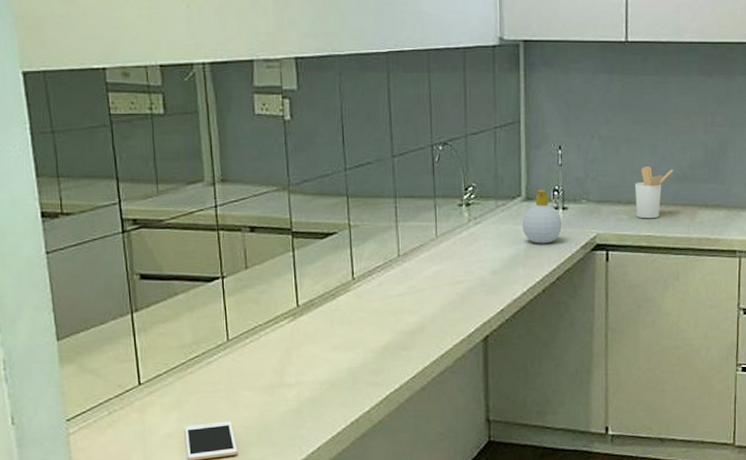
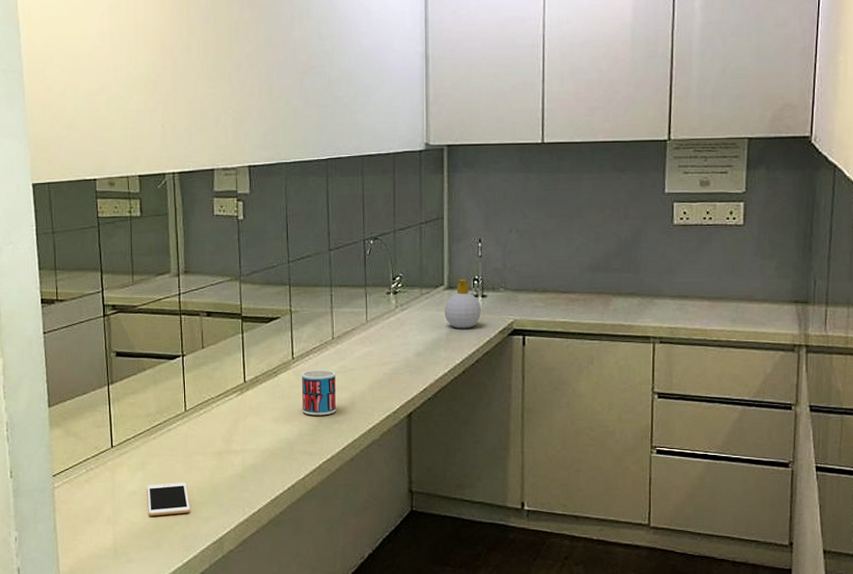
mug: none [363,290,404,342] -> present [301,369,336,416]
utensil holder: present [635,166,673,219] -> none [551,257,588,306]

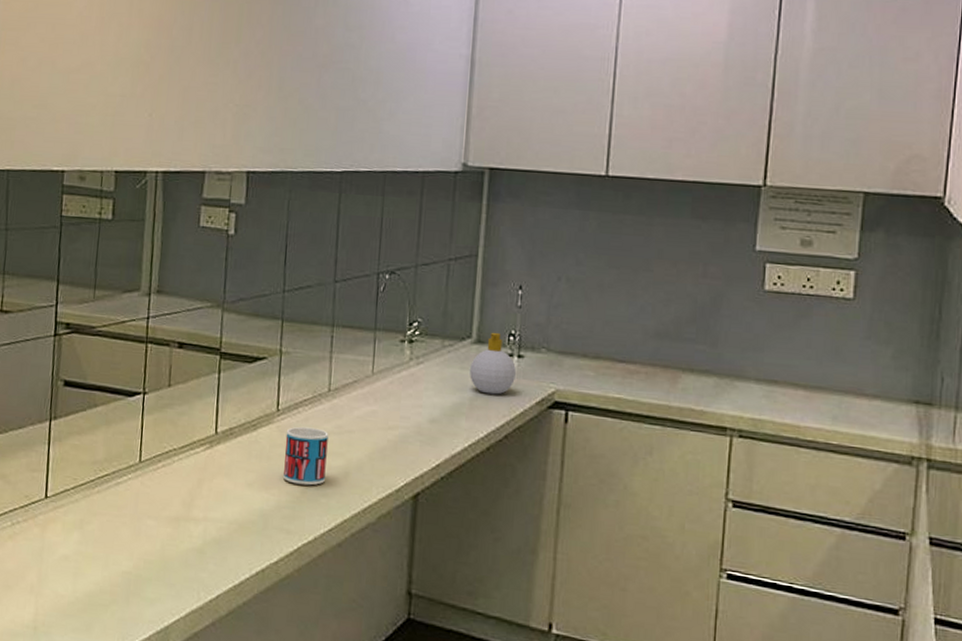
cell phone: present [147,482,191,516] -> none [80,549,134,591]

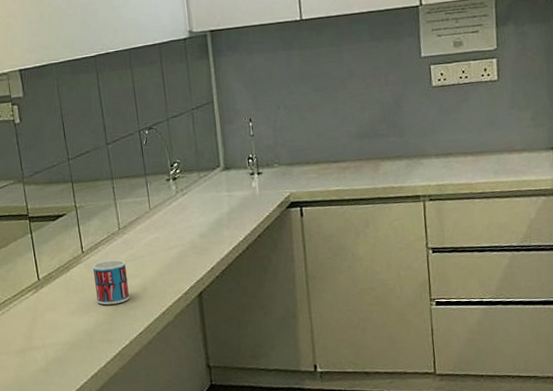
soap bottle: present [469,332,517,395] -> none [222,158,259,207]

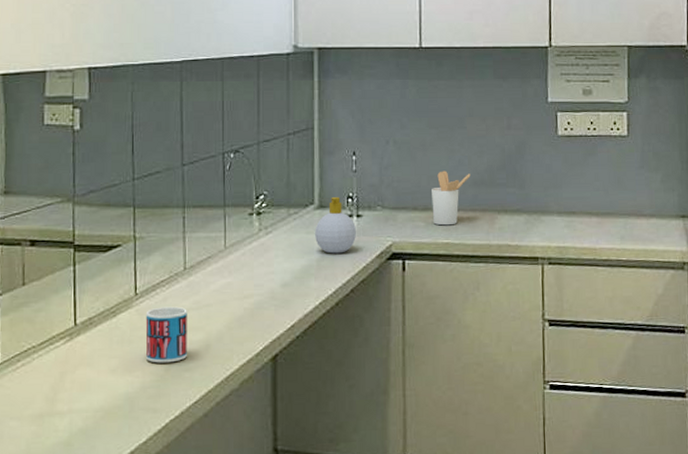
soap bottle: none [222,158,259,207] -> present [314,196,357,254]
utensil holder: none [321,127,355,175] -> present [432,171,471,226]

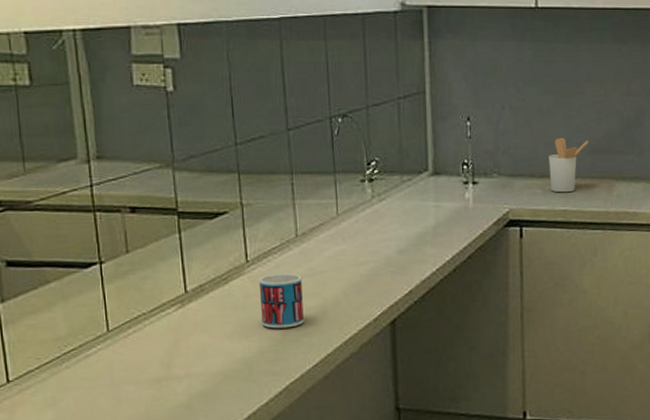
soap bottle: present [314,196,357,254] -> none [429,163,473,221]

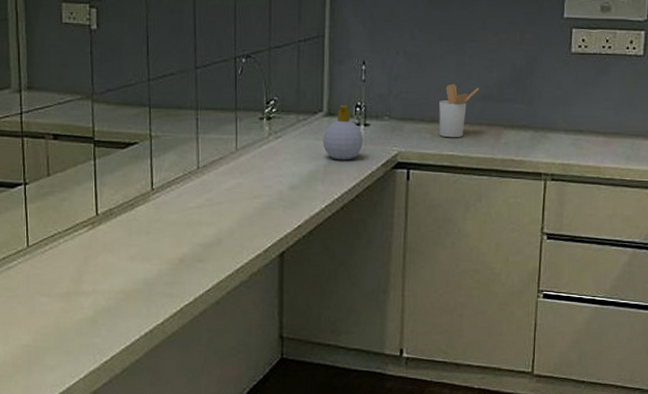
mug: present [258,273,304,329] -> none [161,202,200,254]
soap bottle: none [429,163,473,221] -> present [322,105,364,160]

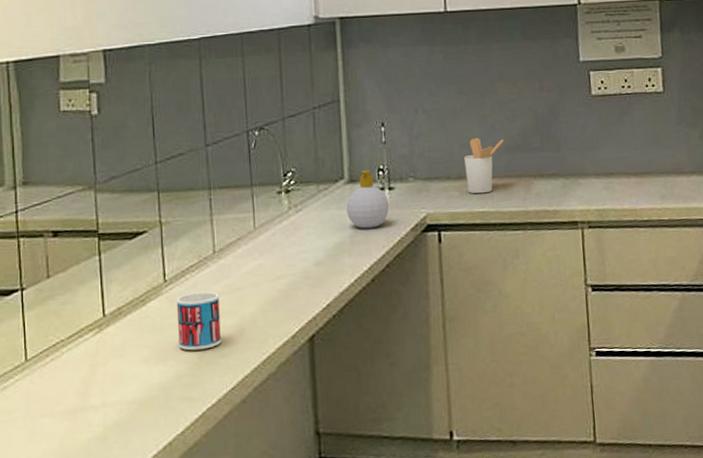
mug: none [161,202,200,254] -> present [176,291,221,351]

